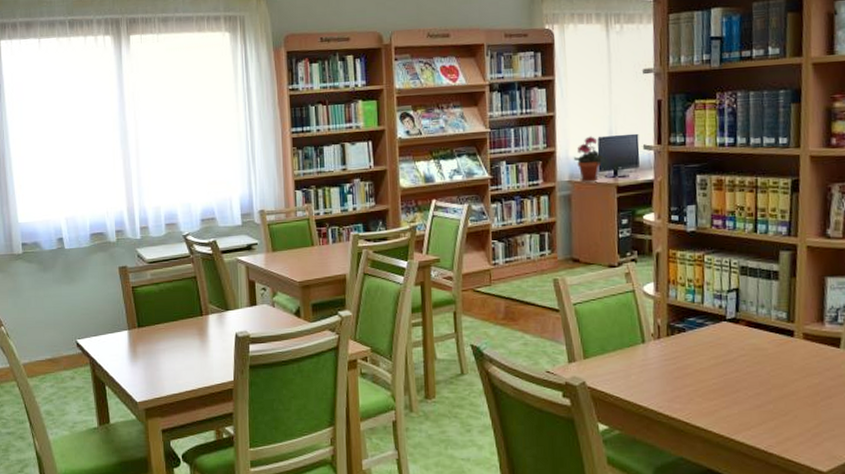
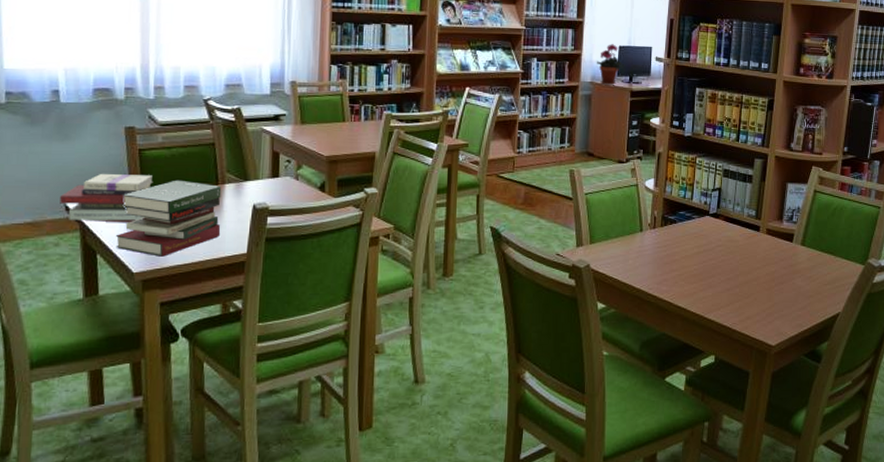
books: none [72,310,147,356] -> present [60,173,153,223]
books: none [120,313,209,386] -> present [116,180,222,257]

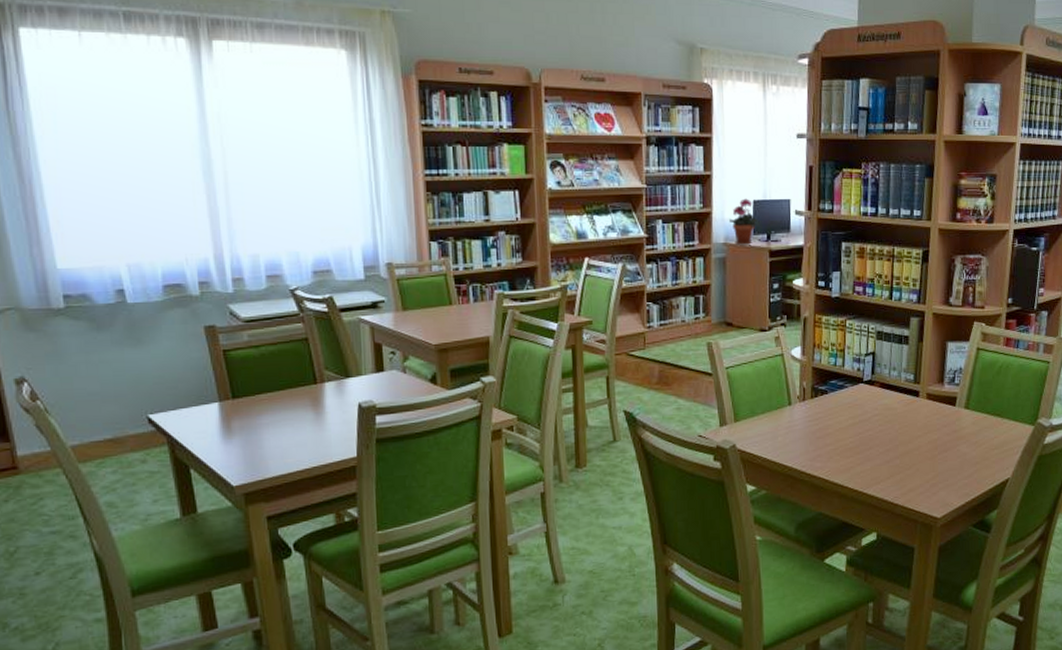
books: present [60,173,153,223] -> none [141,378,244,433]
books: present [116,180,222,257] -> none [209,381,326,467]

